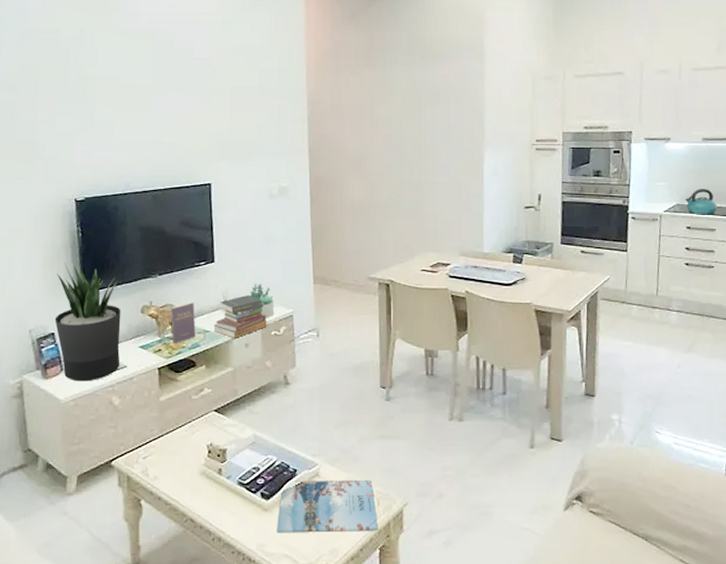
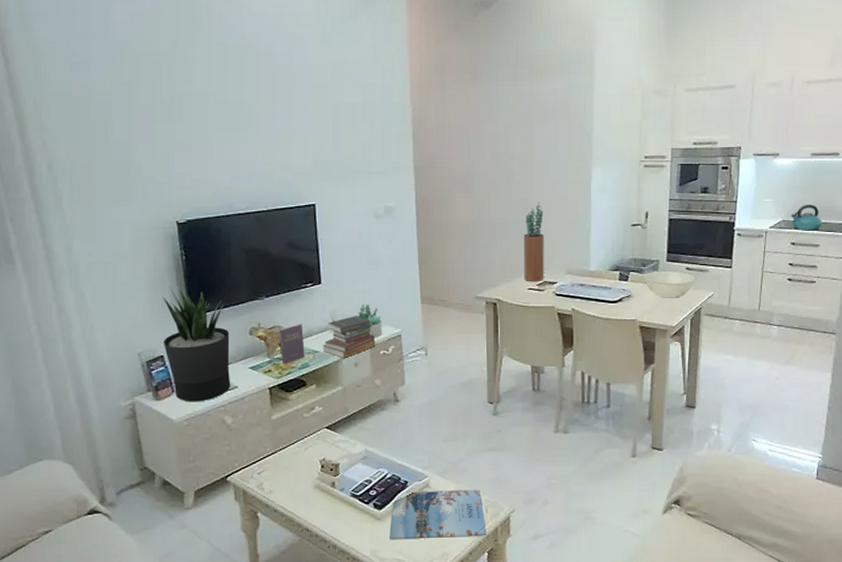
vase: none [416,183,437,264] -> present [523,202,544,282]
bowl: none [537,254,592,282] -> present [643,272,697,298]

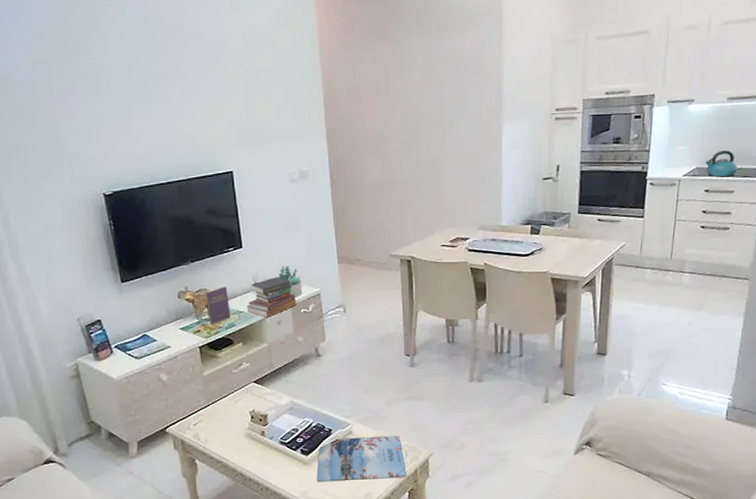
planter: present [162,286,231,402] -> none [96,255,164,362]
vase: present [523,202,544,282] -> none [435,159,457,239]
bowl: present [643,272,697,298] -> none [554,223,608,250]

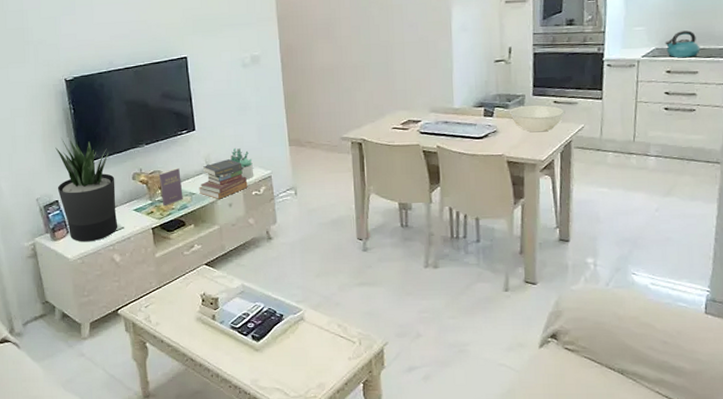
planter: none [96,255,164,362] -> present [55,138,118,242]
magazine: present [316,435,407,482] -> none [268,322,361,370]
bowl: none [554,223,608,250] -> present [509,105,565,132]

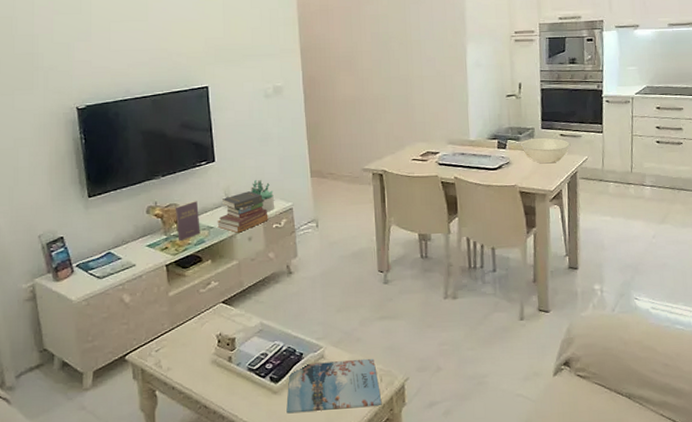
planter: present [55,138,118,242] -> none [63,169,129,282]
magazine: none [268,322,361,370] -> present [286,358,382,414]
kettle: present [665,31,701,58] -> none [654,71,684,96]

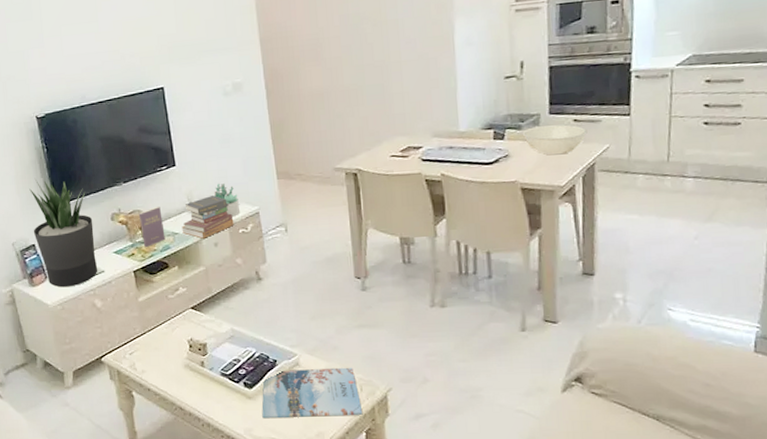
planter: none [63,169,129,282] -> present [29,178,98,288]

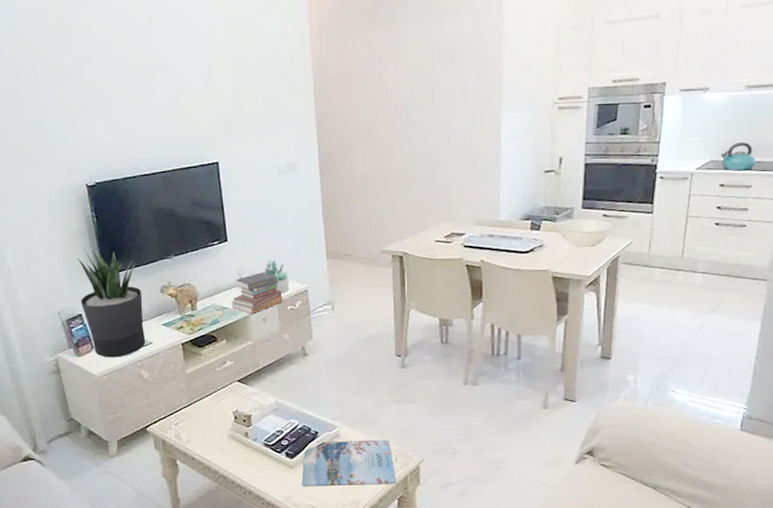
book: present [138,206,165,247] -> none [188,280,215,320]
kettle: none [703,33,746,65] -> present [720,142,756,171]

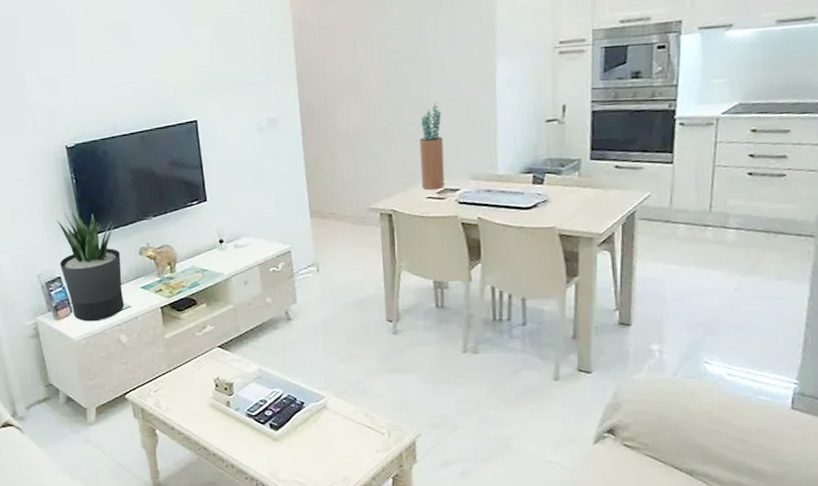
books: present [231,272,283,314] -> none [211,233,265,276]
succulent plant: present [265,260,289,294] -> none [245,220,271,255]
magazine: present [302,439,396,487] -> none [287,411,390,462]
vase: none [430,151,452,234] -> present [419,102,445,190]
bowl: present [556,219,614,247] -> none [562,171,629,202]
kettle: present [720,142,756,171] -> none [750,82,794,115]

